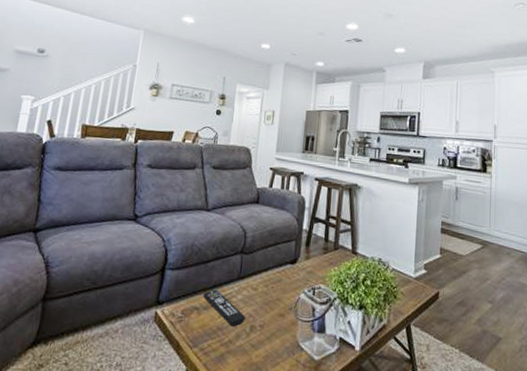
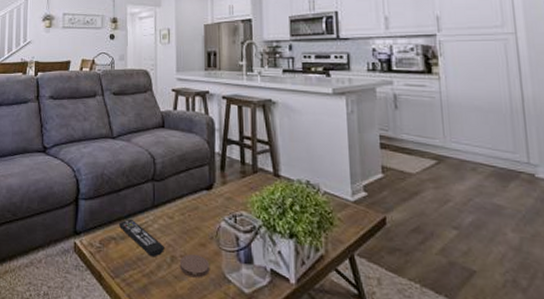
coaster: none [257,323,286,347] -> present [179,253,210,278]

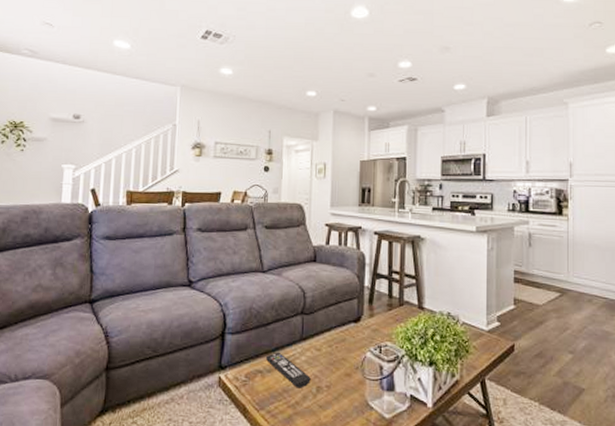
coaster: present [179,253,210,278] -> none [324,383,354,406]

